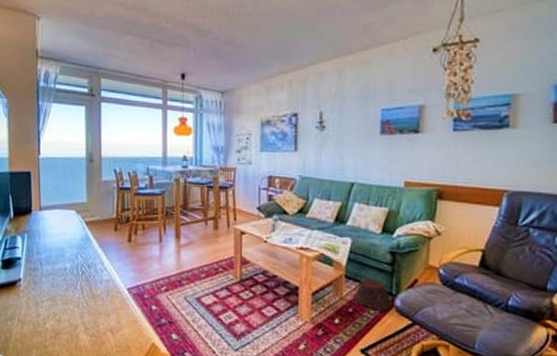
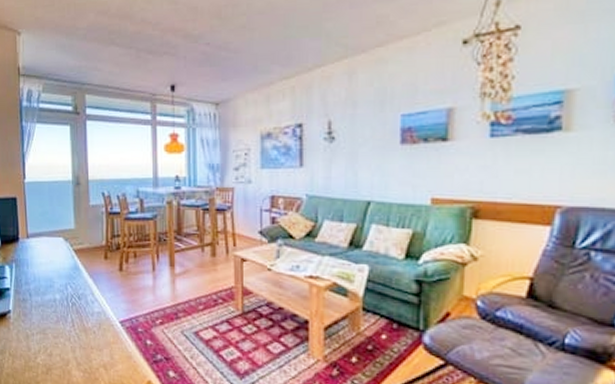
woven basket: present [352,279,392,311] -> none [371,312,420,349]

